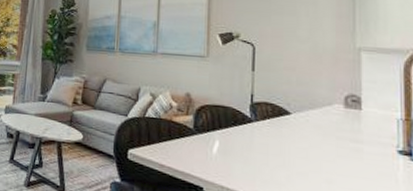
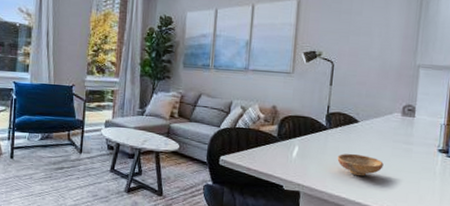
bowl: none [267,151,327,181] -> present [337,153,384,177]

